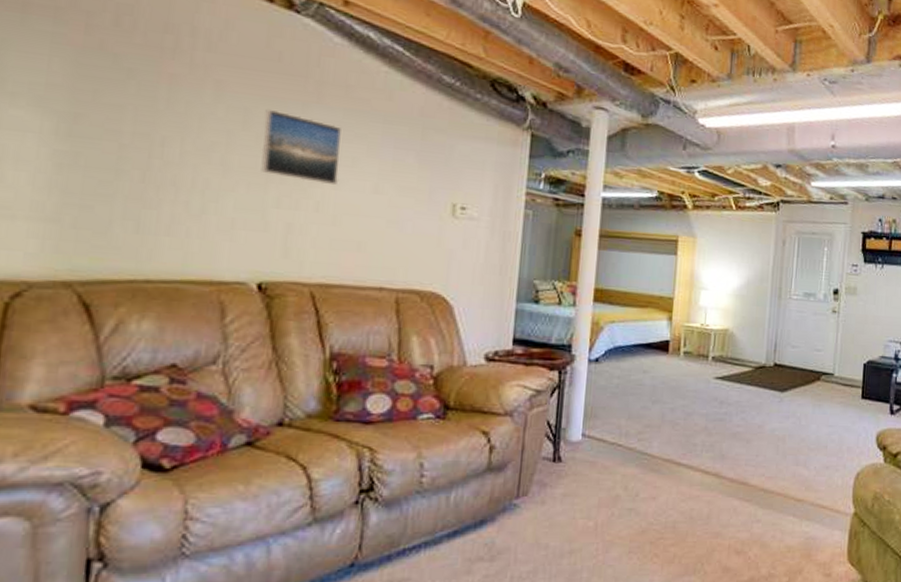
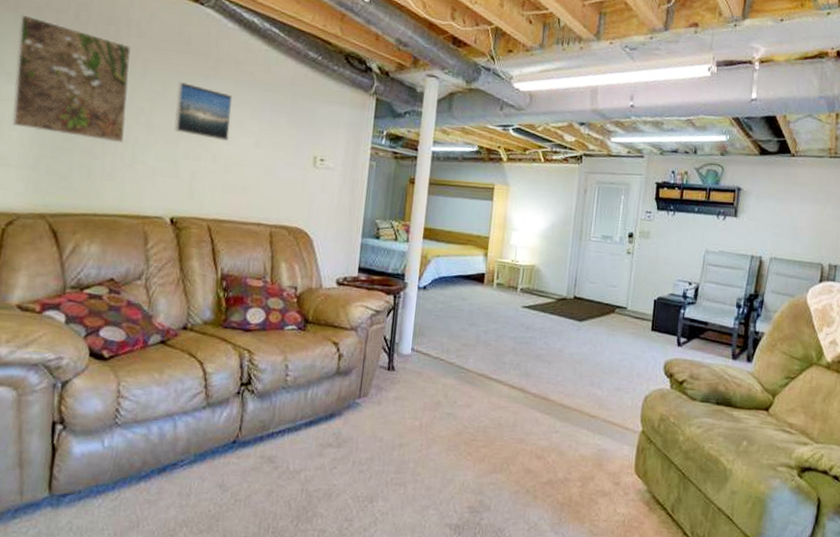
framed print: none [18,15,197,188] -> present [12,14,131,144]

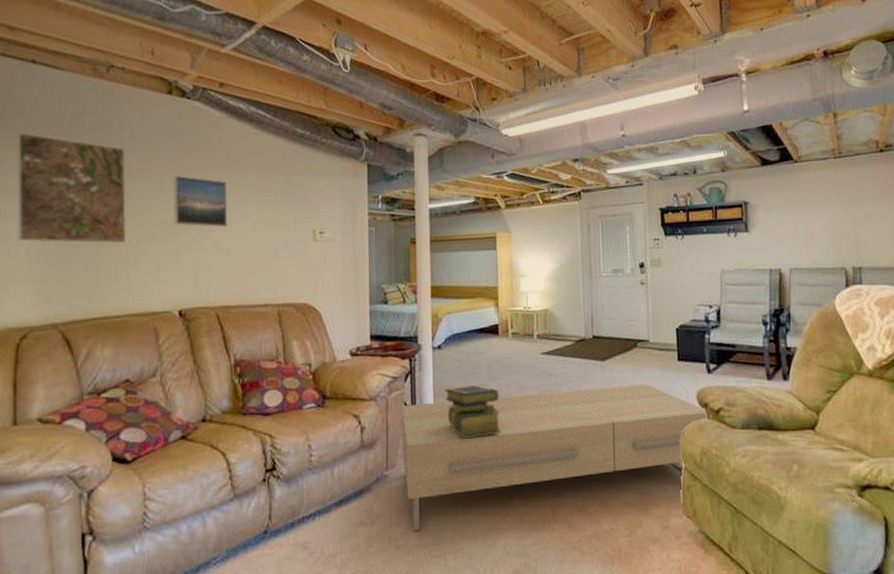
coffee table: none [376,338,672,459] -> present [402,383,707,531]
stack of books: none [424,328,477,378] -> present [444,385,502,439]

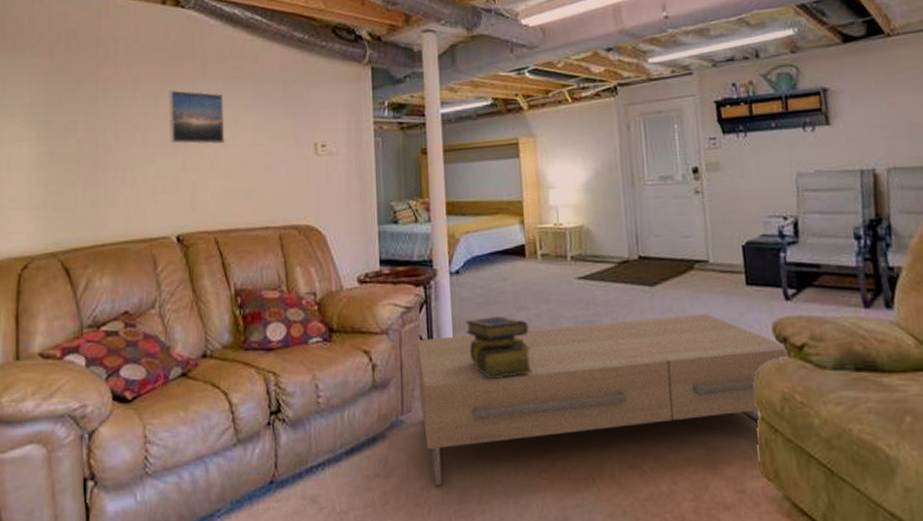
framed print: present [16,133,127,244] -> none [16,54,123,167]

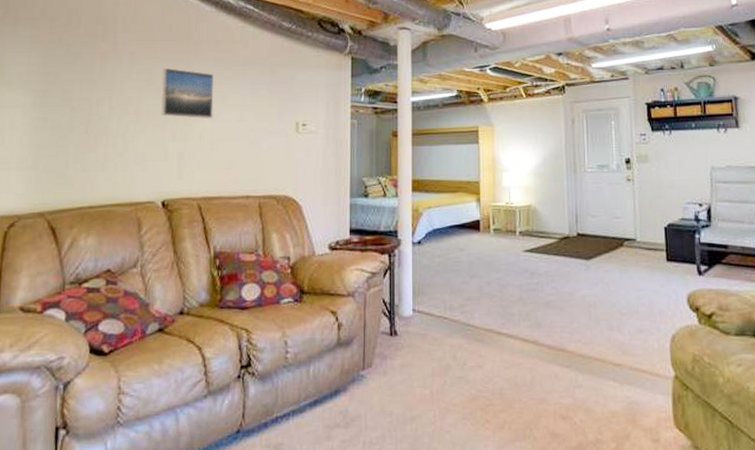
coffee table: present [417,313,787,487] -> none [380,284,699,436]
stack of books: present [464,316,533,379] -> none [423,283,482,339]

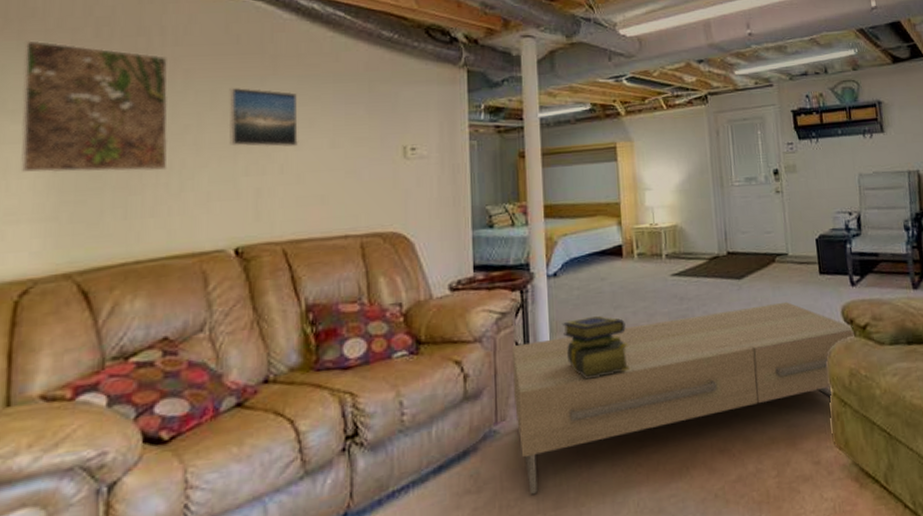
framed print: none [12,26,118,134] -> present [20,40,169,173]
coffee table: none [380,284,699,436] -> present [512,301,853,495]
stack of books: none [423,283,482,339] -> present [561,316,630,379]

